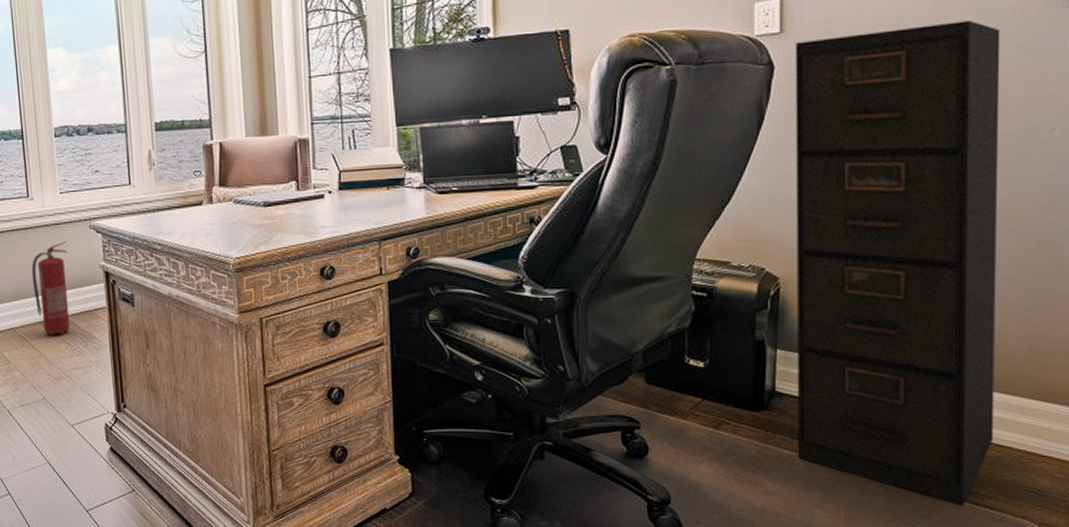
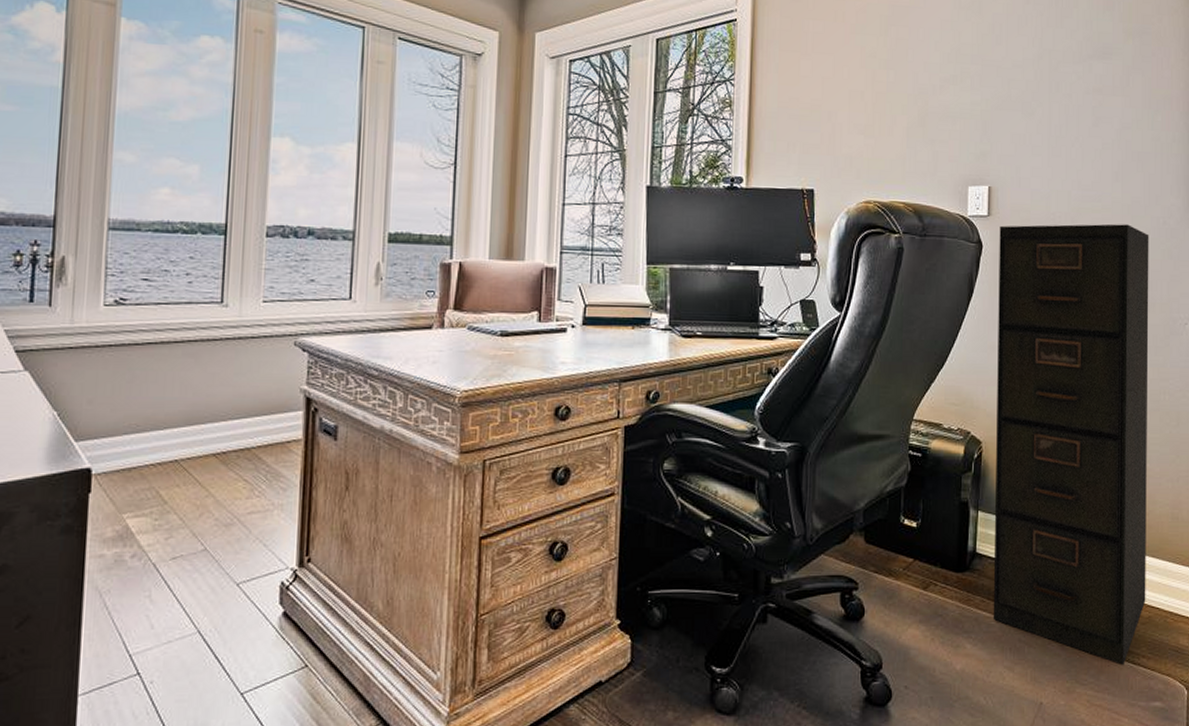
fire extinguisher: present [31,240,71,335] -> none [212,357,264,471]

